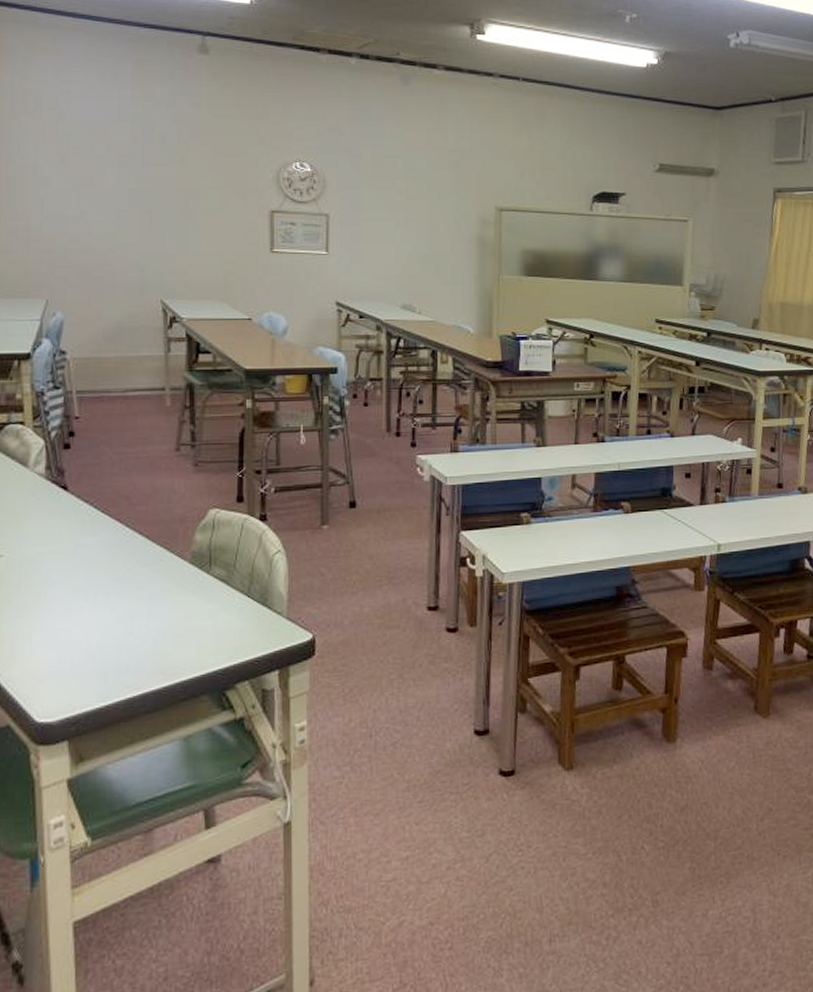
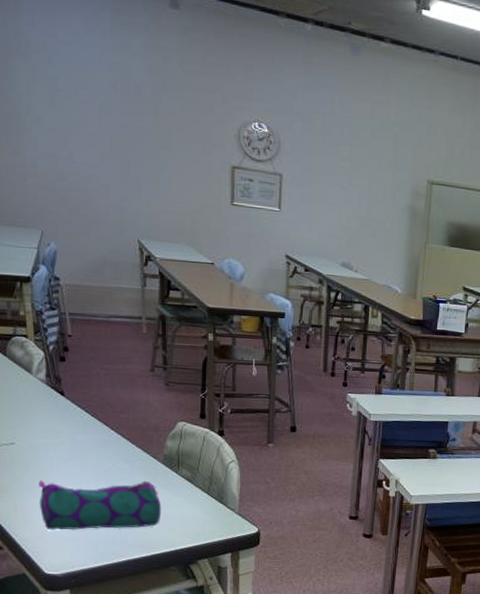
pencil case: none [31,587,189,663] -> present [39,480,162,531]

